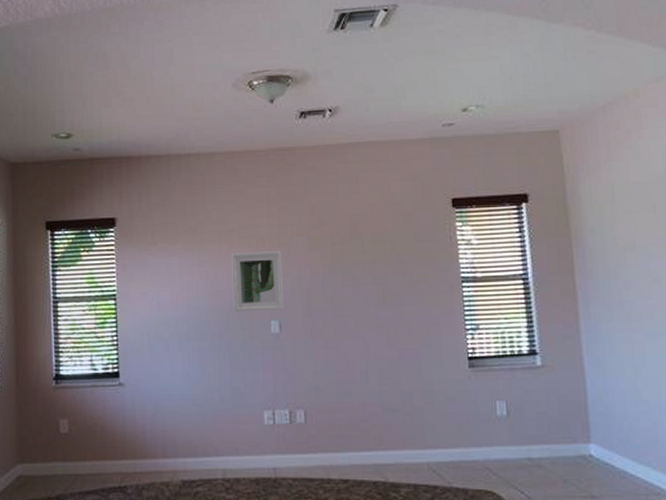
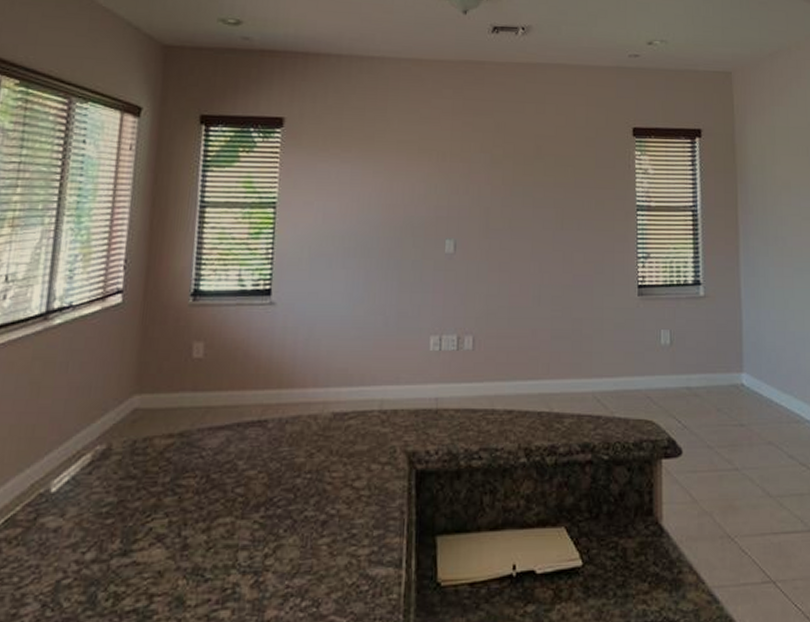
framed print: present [232,251,285,312] -> none [407,165,462,229]

